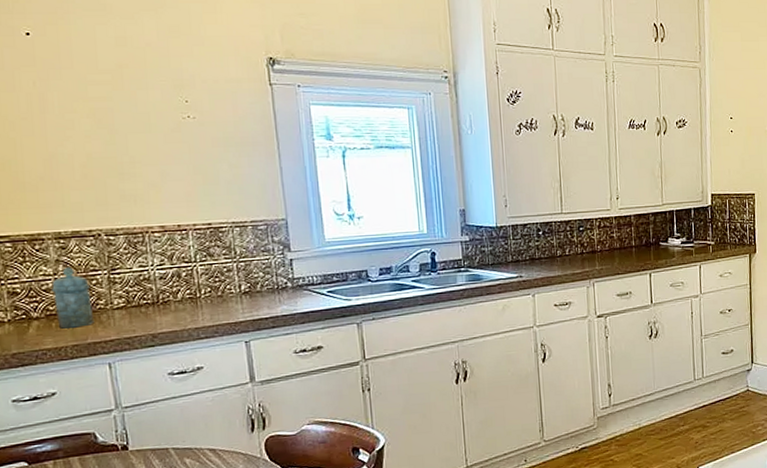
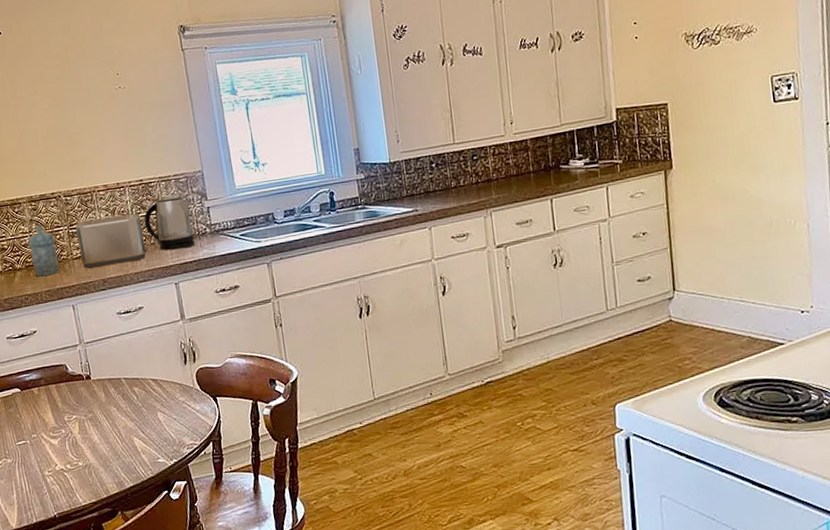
toaster: none [113,260,213,321] -> present [72,213,147,269]
kettle: none [210,244,273,305] -> present [144,196,195,251]

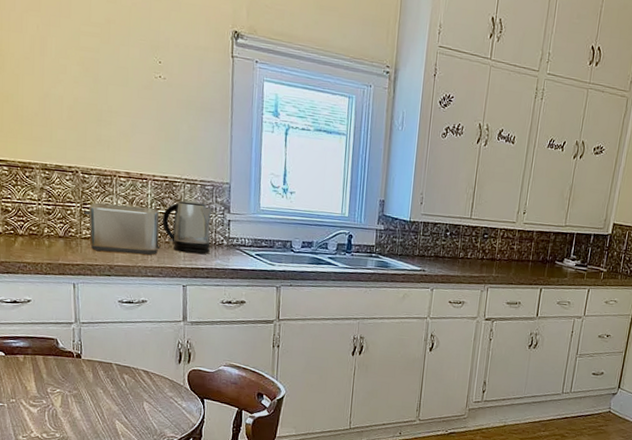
canister: present [28,225,61,277] -> none [34,195,66,249]

